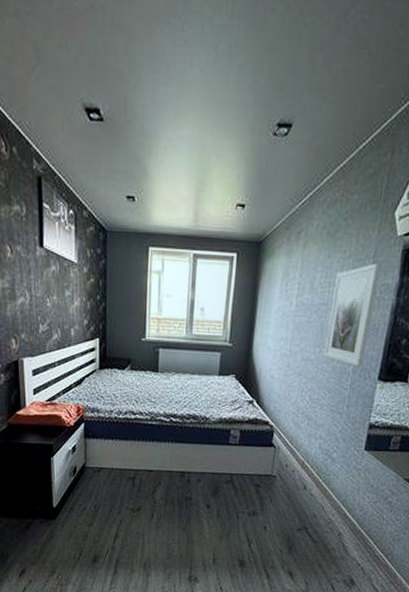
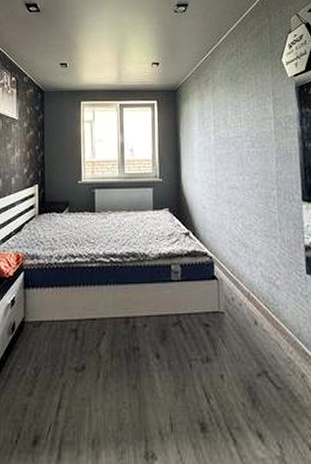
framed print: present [323,263,381,367] -> none [244,99,285,190]

